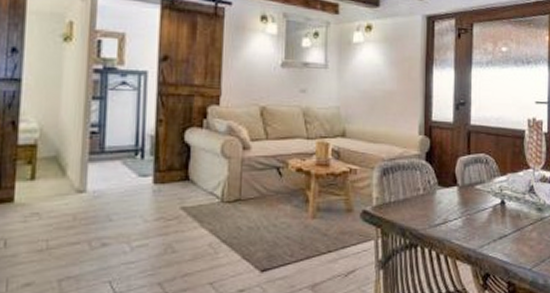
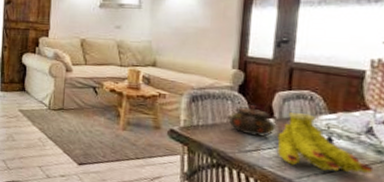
teapot: none [418,174,460,207] -> present [228,105,277,137]
fruit: none [462,178,537,235] -> present [277,112,374,174]

